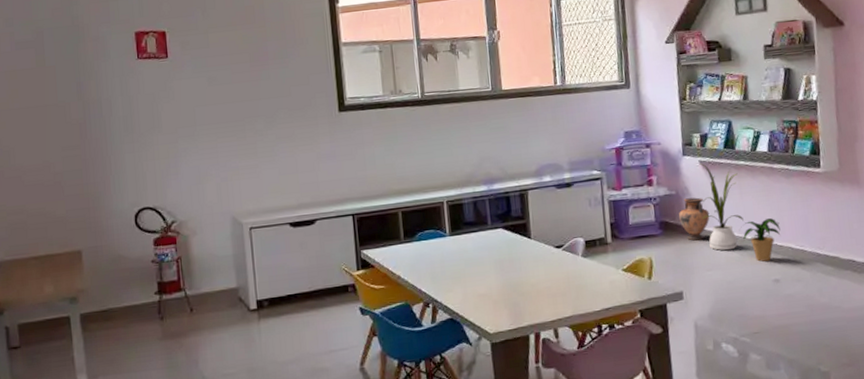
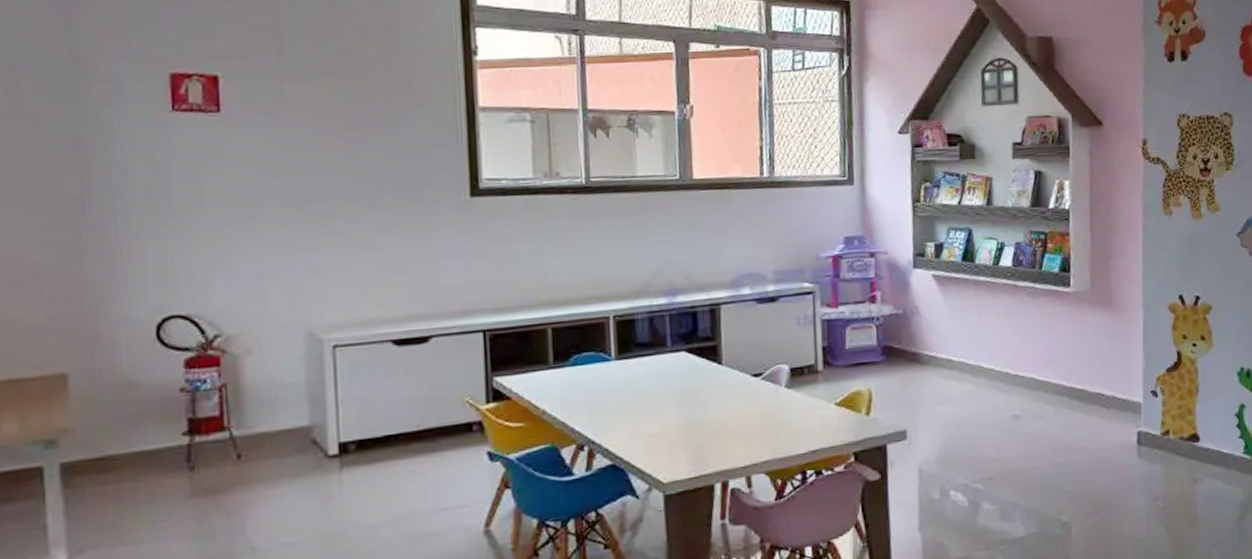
vase: present [678,197,710,241] -> none [905,318,942,370]
house plant: present [700,163,744,251] -> none [933,278,981,382]
potted plant: present [739,218,781,262] -> none [975,344,1023,395]

